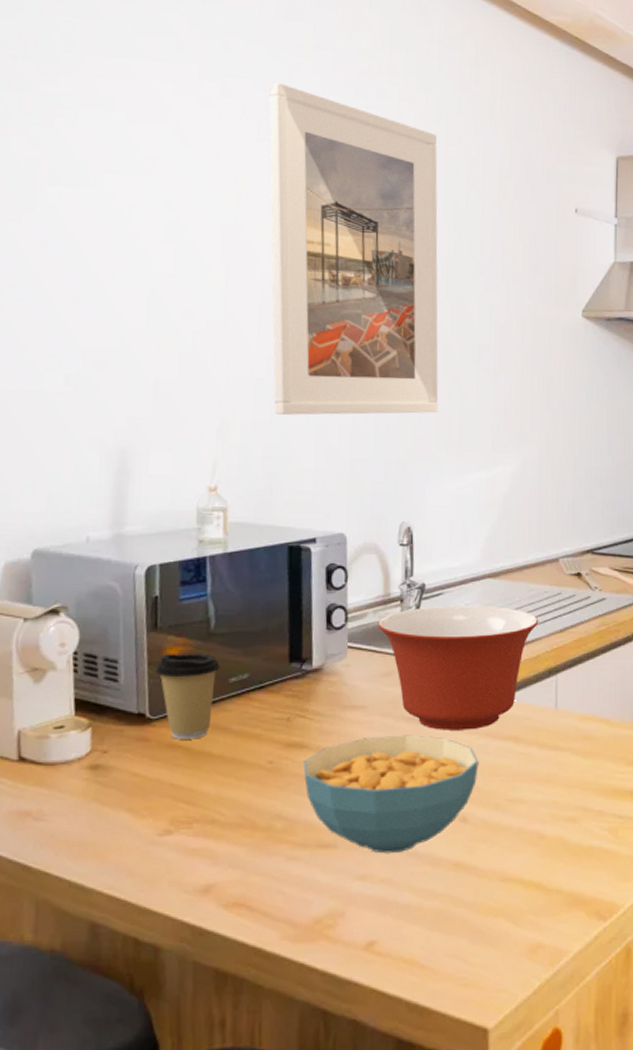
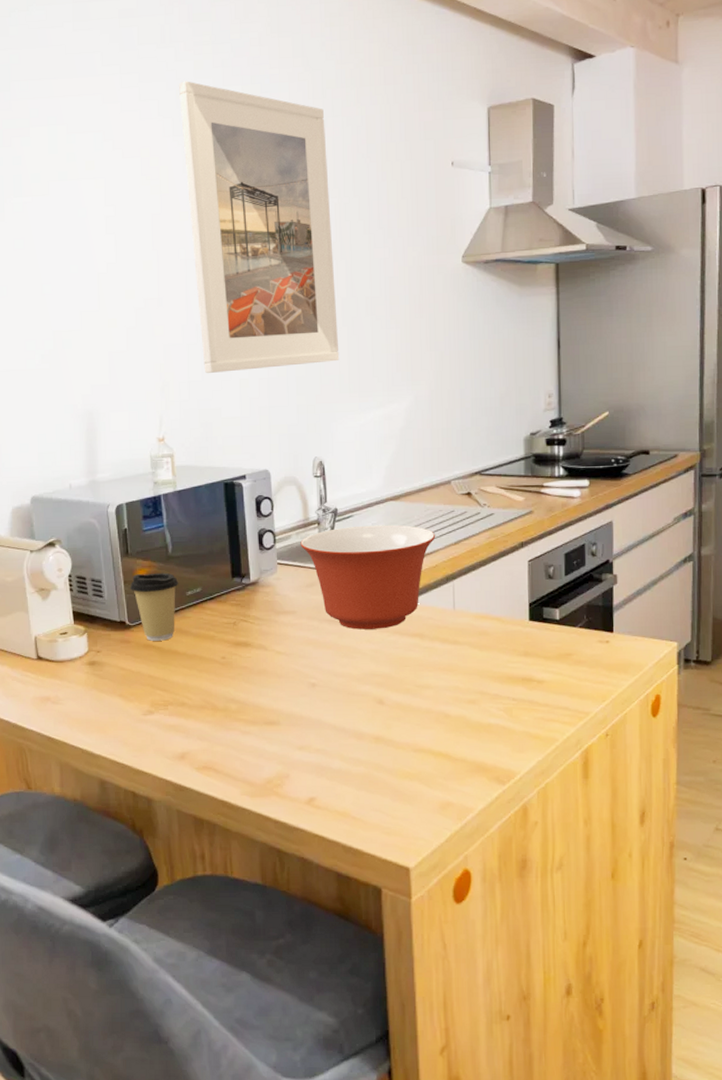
cereal bowl: present [303,735,479,854] -> none [249,634,391,729]

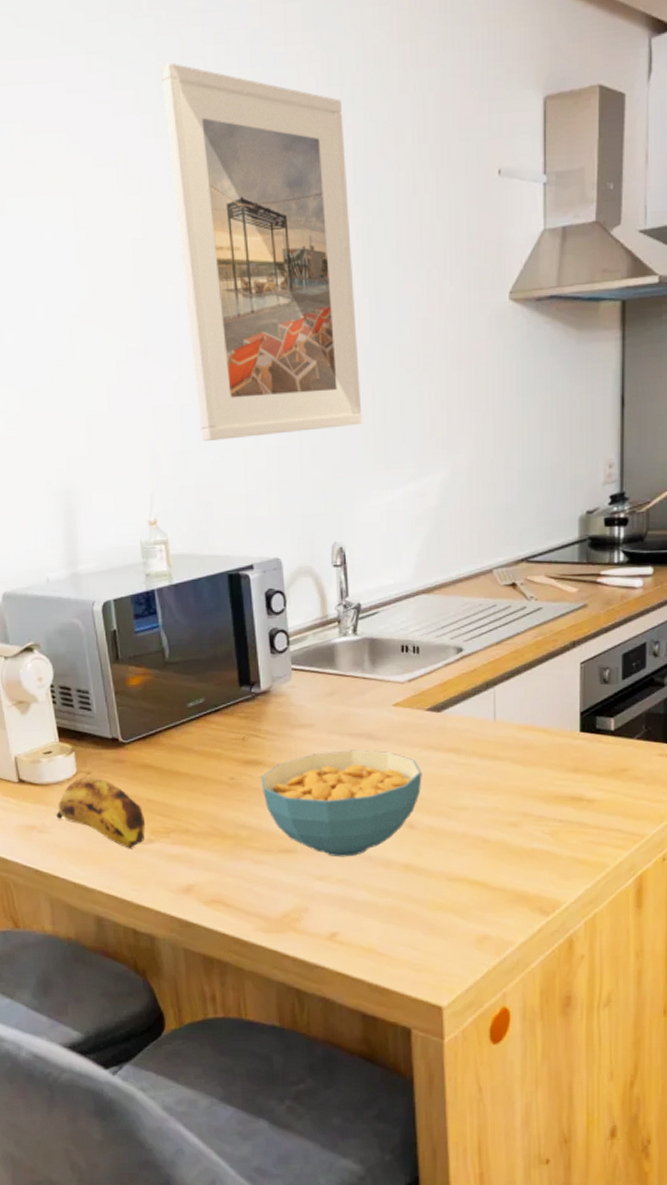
banana: none [68,655,146,719] -> present [55,777,145,848]
coffee cup: present [129,572,179,641] -> none [121,681,179,760]
cereal bowl: none [249,634,391,729] -> present [261,749,422,858]
mixing bowl: present [300,524,436,630] -> none [318,622,475,744]

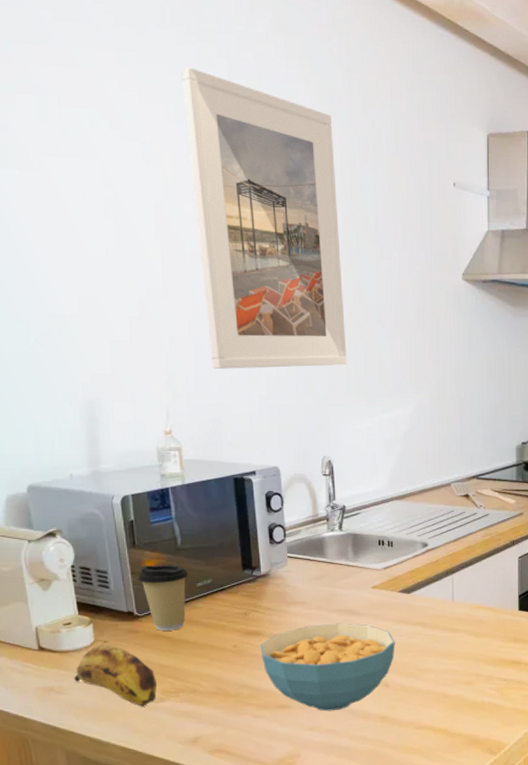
coffee cup: none [121,681,179,760] -> present [137,564,189,631]

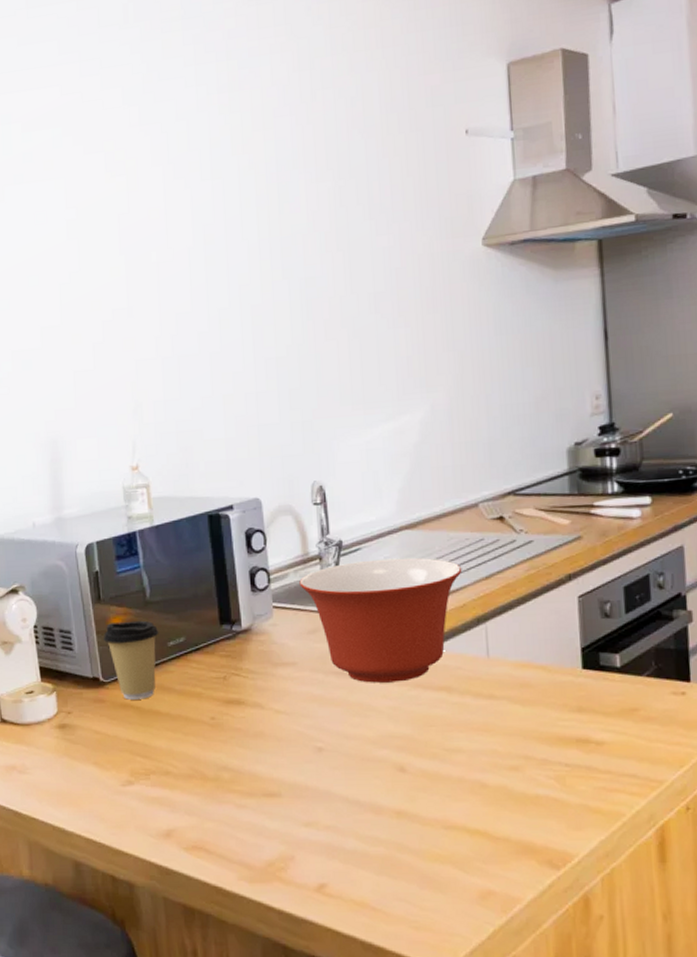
banana: present [73,645,157,707] -> none [35,716,125,790]
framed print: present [182,67,347,369] -> none [145,62,339,390]
cereal bowl: present [260,623,395,711] -> none [242,688,412,802]
mixing bowl: none [310,522,437,619] -> present [299,557,462,683]

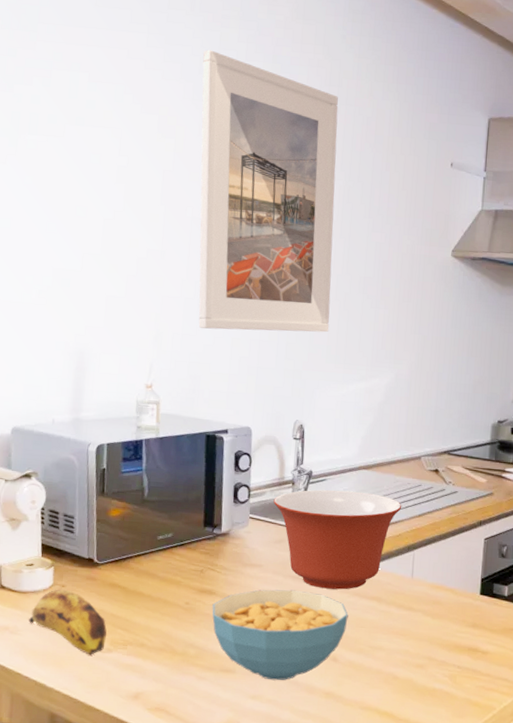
banana: none [35,716,125,790] -> present [28,589,107,655]
coffee cup: present [103,620,159,700] -> none [101,514,152,581]
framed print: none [145,62,339,390] -> present [198,50,338,333]
cereal bowl: none [242,688,412,802] -> present [212,589,349,681]

